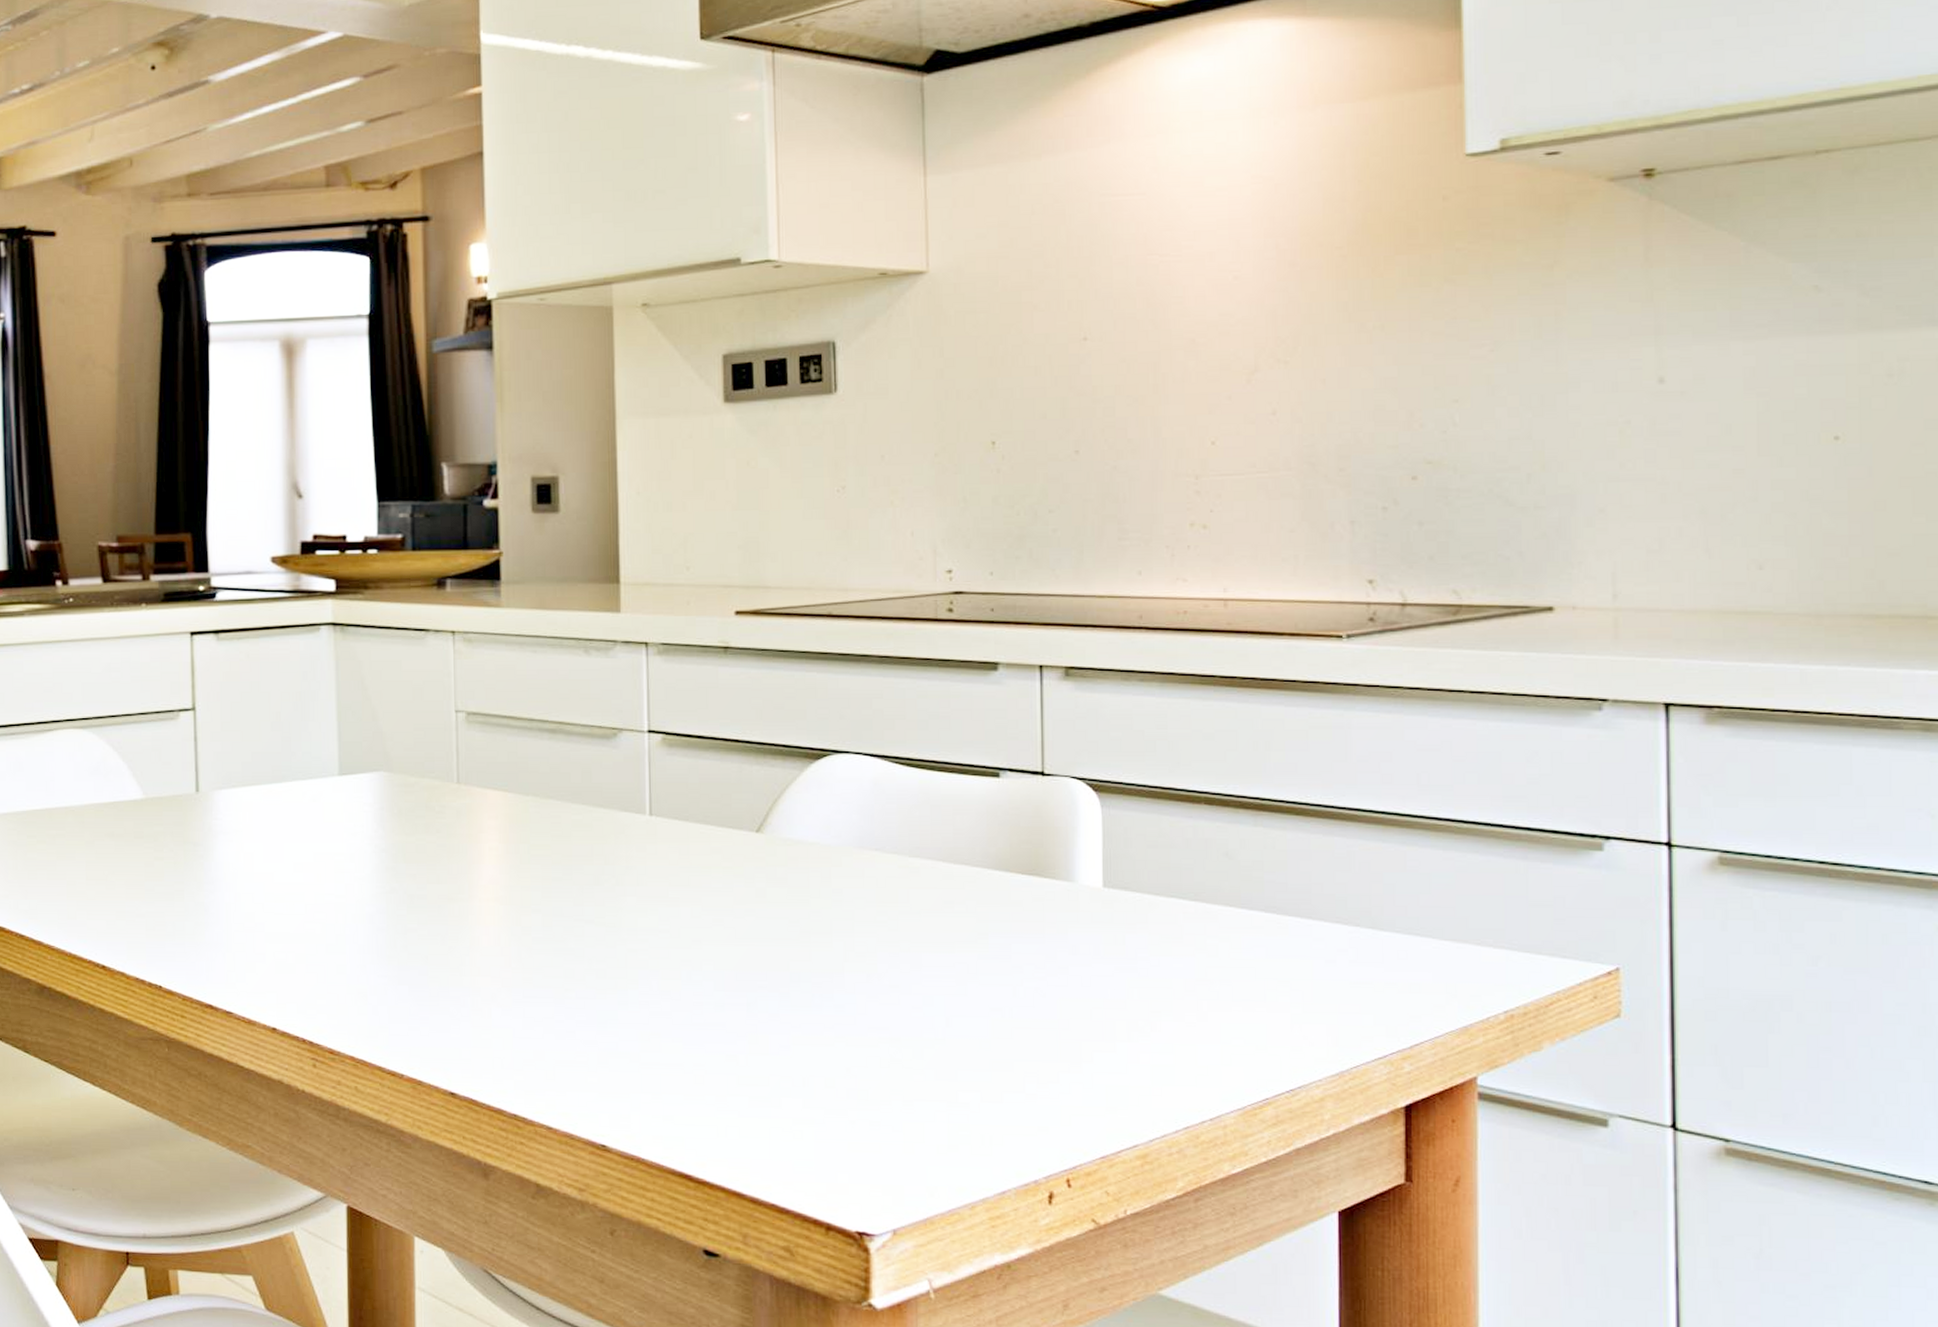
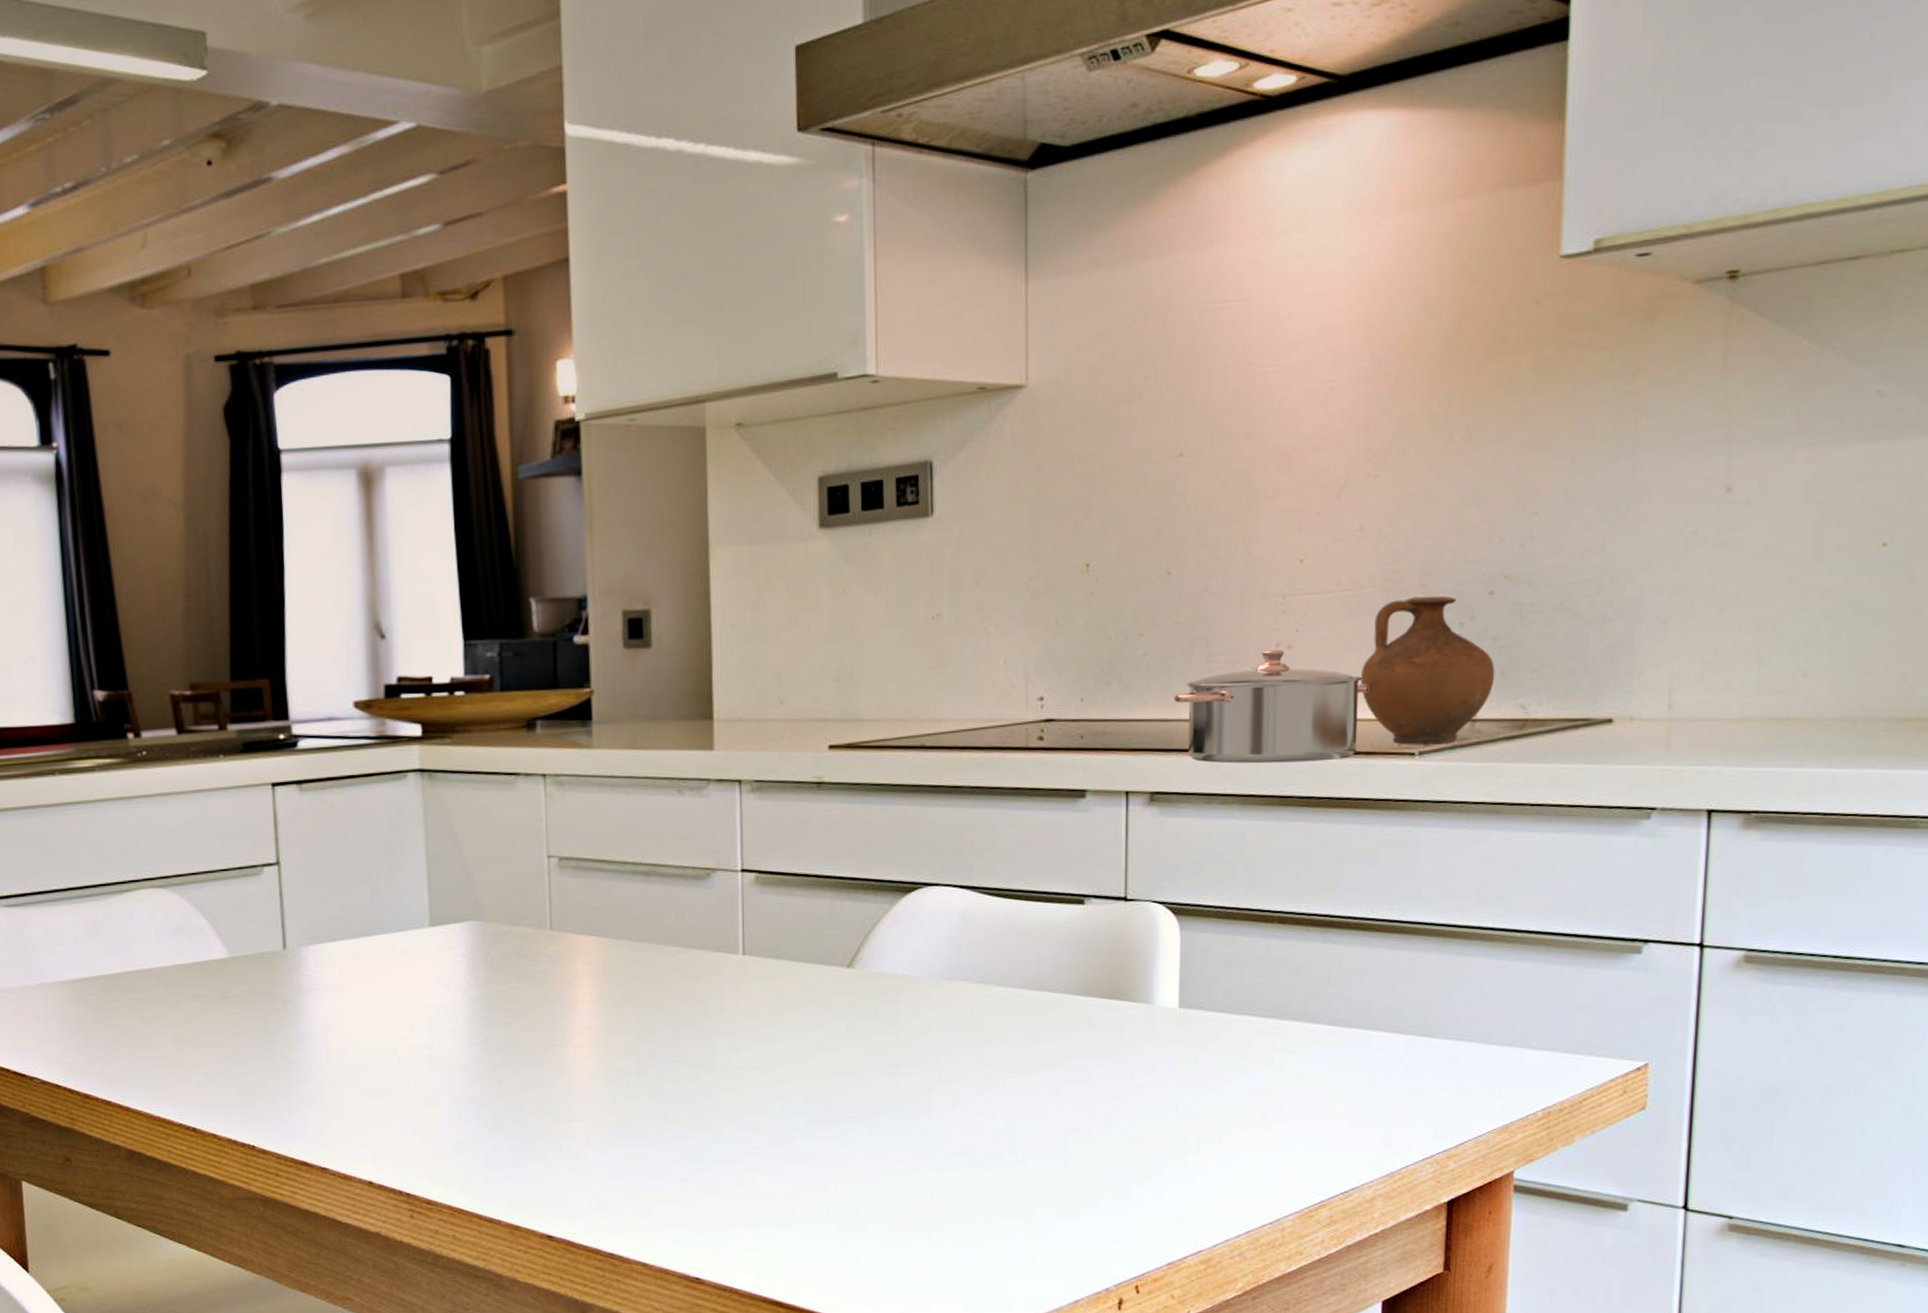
cooking pot: none [1085,529,1291,642] -> present [1173,649,1370,764]
ceramic jug: none [1280,479,1424,628] -> present [1360,595,1495,746]

